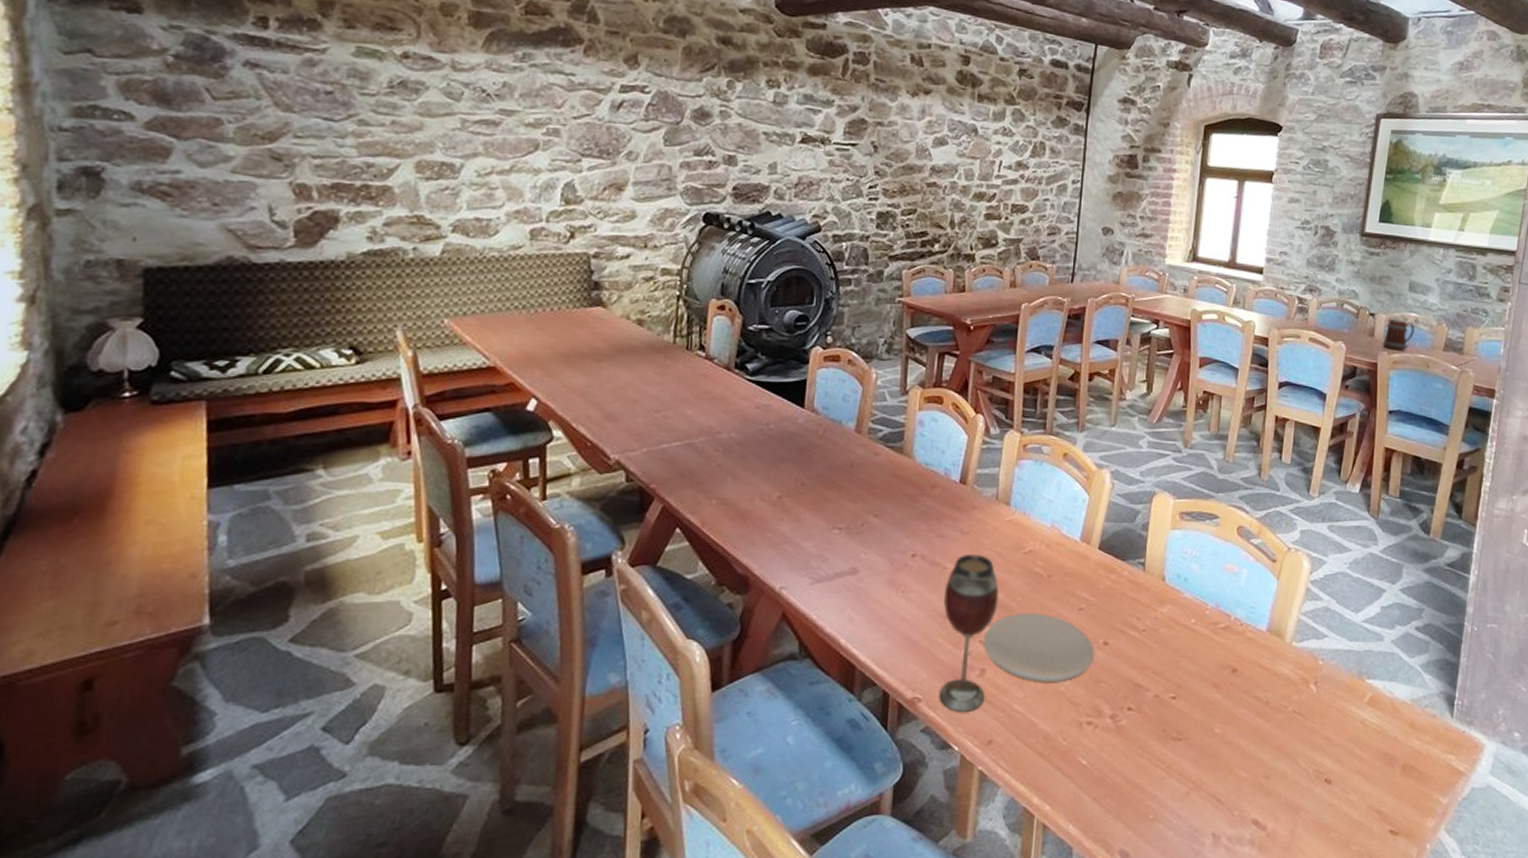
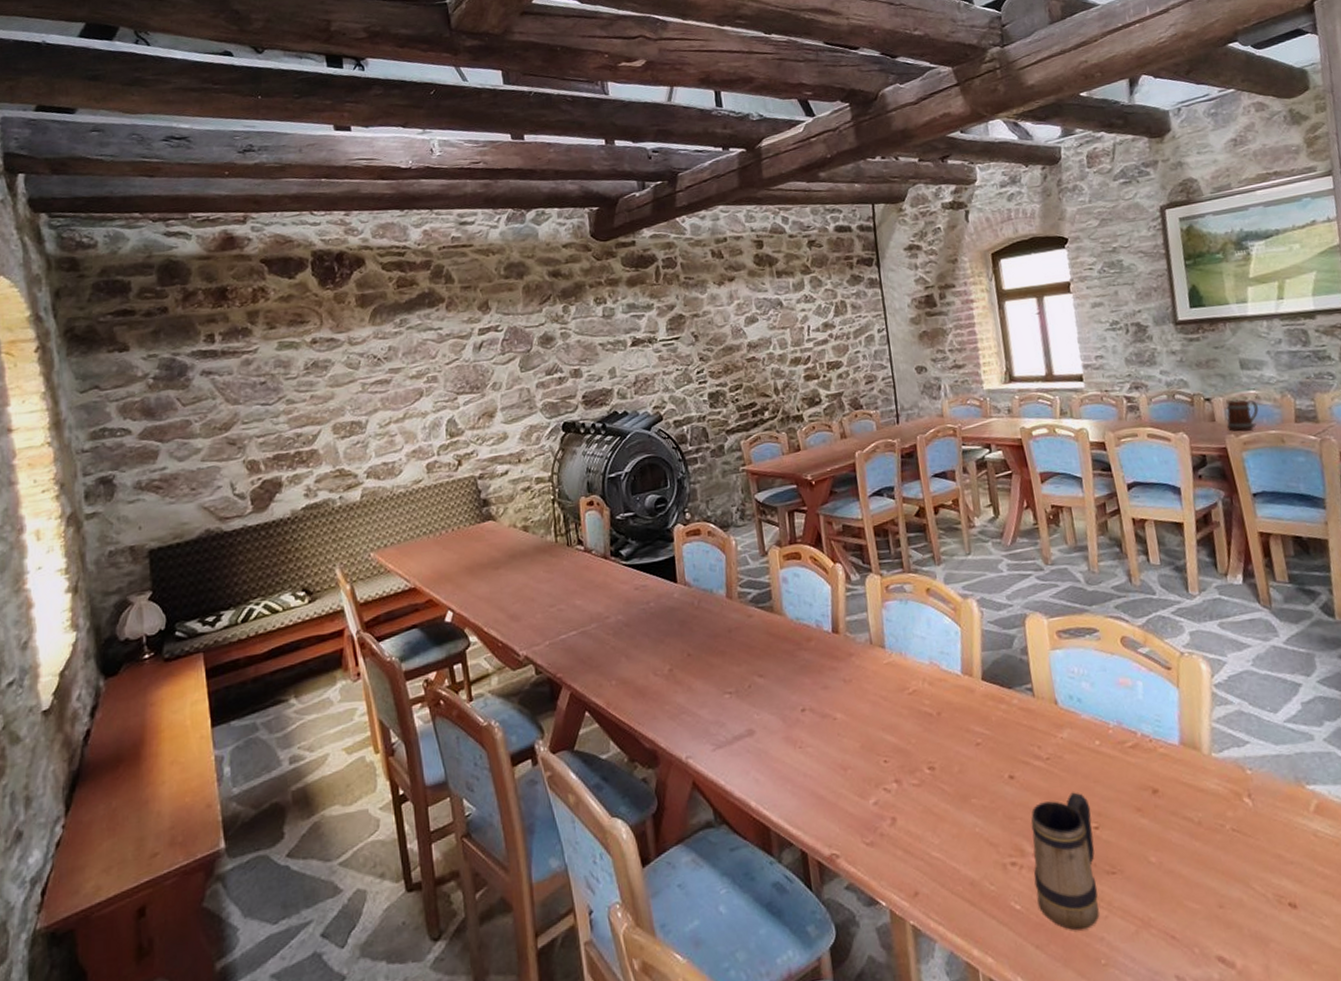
wineglass: present [939,553,999,712] -> none [839,700,902,865]
plate: present [983,613,1095,683] -> none [887,753,1003,827]
beer mug: none [1104,663,1173,788] -> present [1030,792,1100,930]

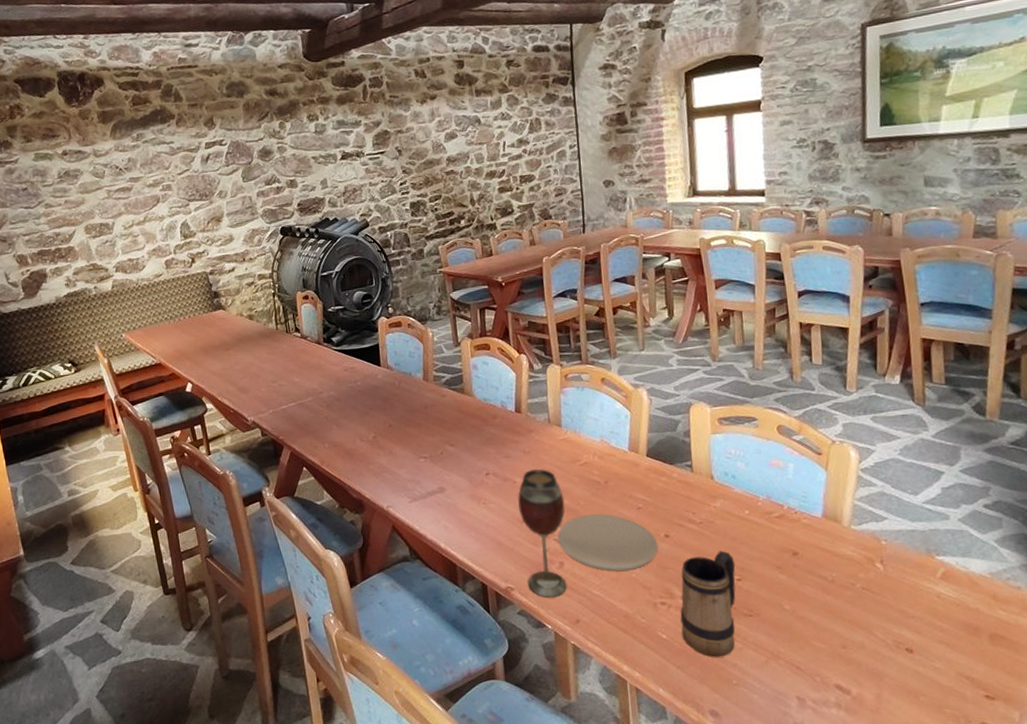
wineglass: none [839,700,902,865] -> present [517,468,567,598]
plate: none [887,753,1003,827] -> present [557,514,658,572]
beer mug: present [1226,399,1259,432] -> none [902,215,937,246]

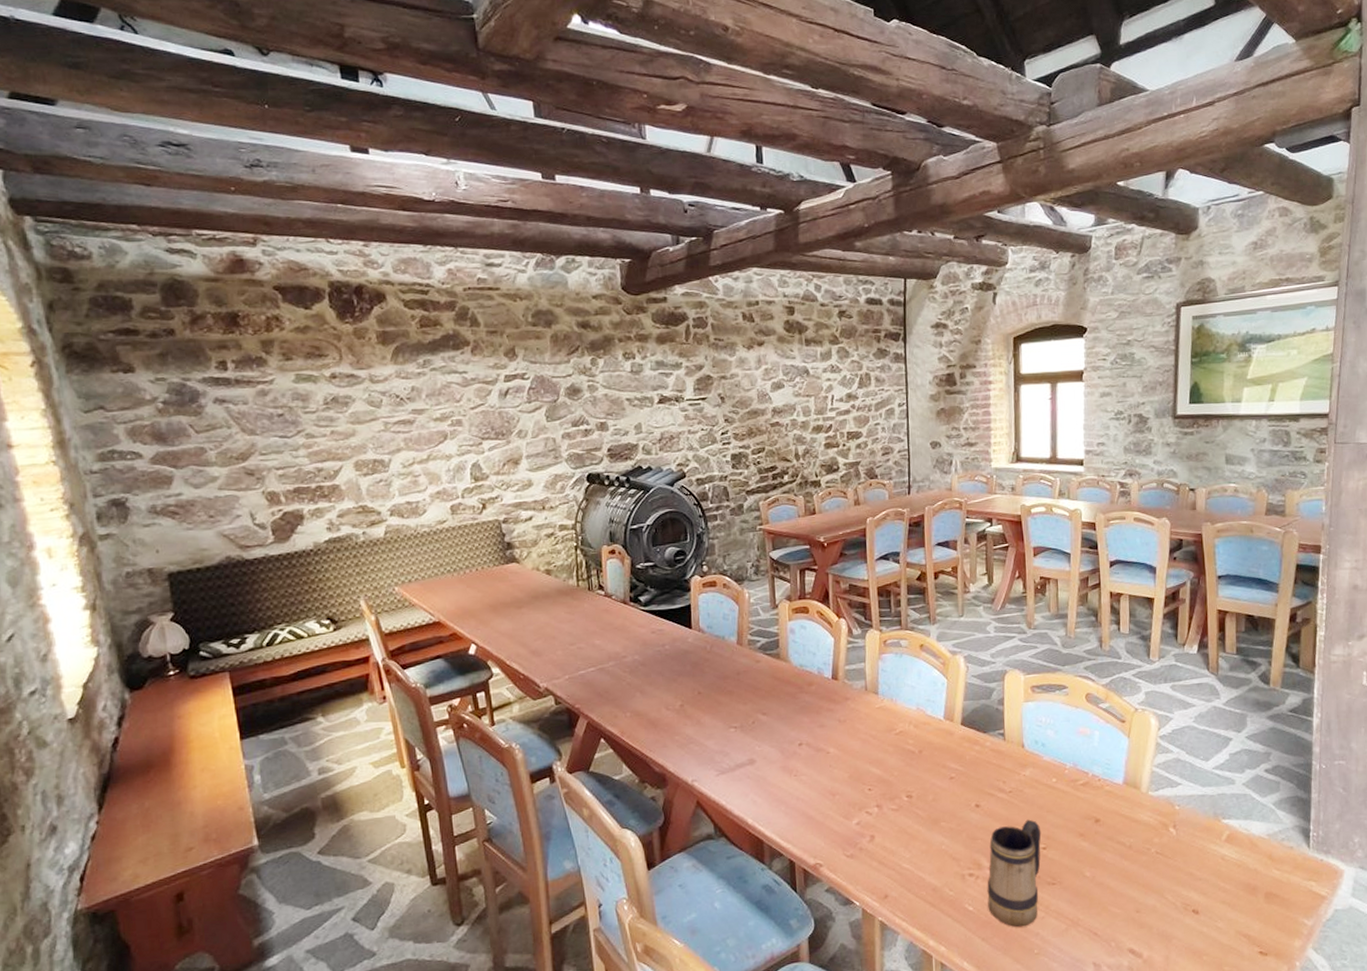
wineglass: present [517,468,567,598] -> none [831,738,879,873]
plate: present [557,514,658,572] -> none [869,784,969,844]

